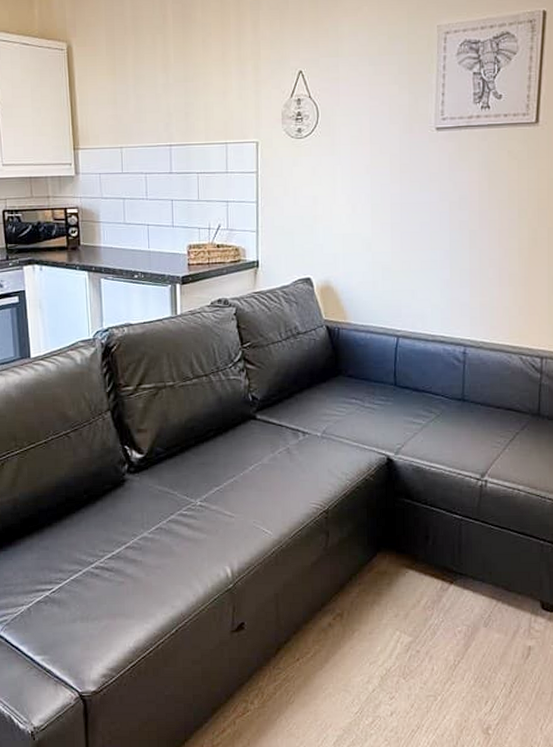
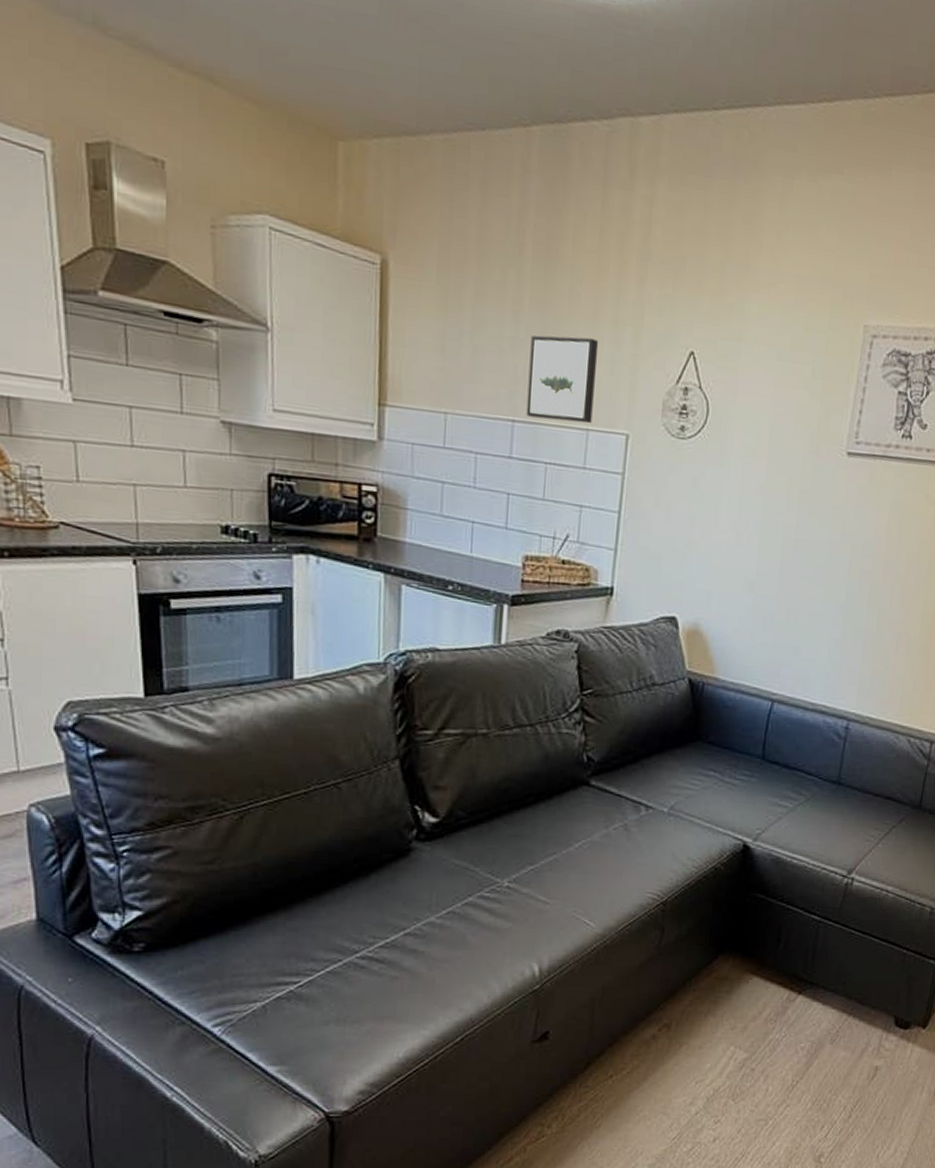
wall art: none [178,74,229,140] -> present [526,335,599,424]

